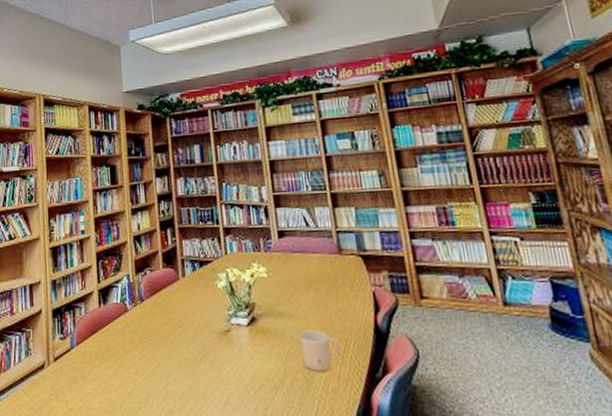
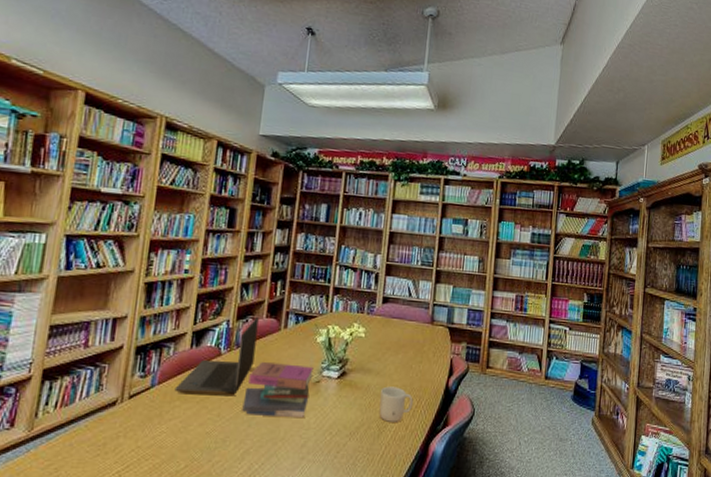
laptop computer: none [92,268,160,354] -> present [174,316,259,396]
books: none [157,314,223,373] -> present [242,362,314,419]

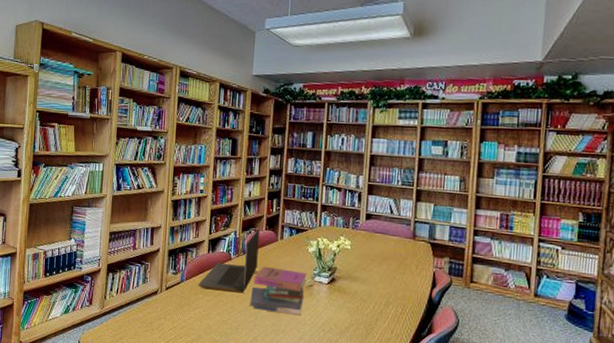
mug: present [379,386,413,422] -> none [366,293,398,326]

